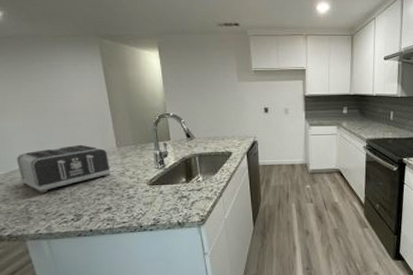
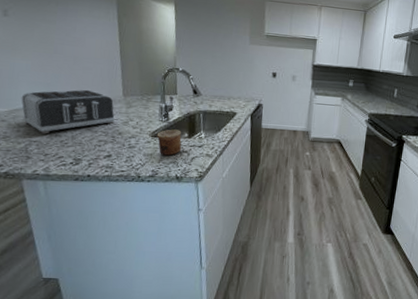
cup: none [154,175,181,203] -> present [156,129,182,156]

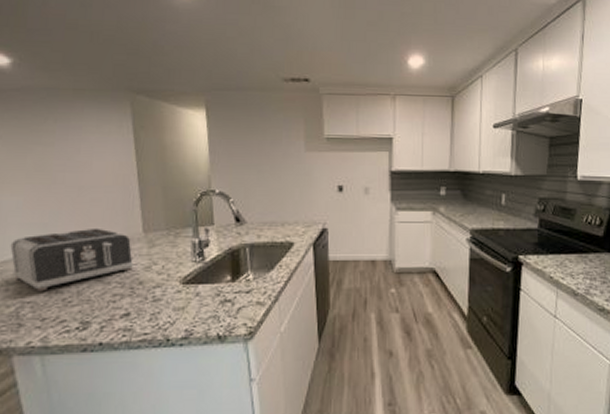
cup: present [156,129,182,156] -> none [189,271,224,308]

